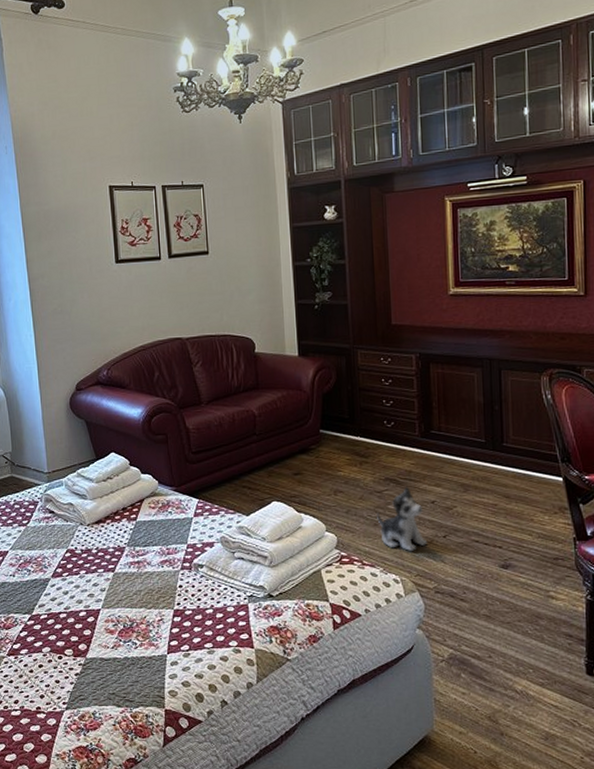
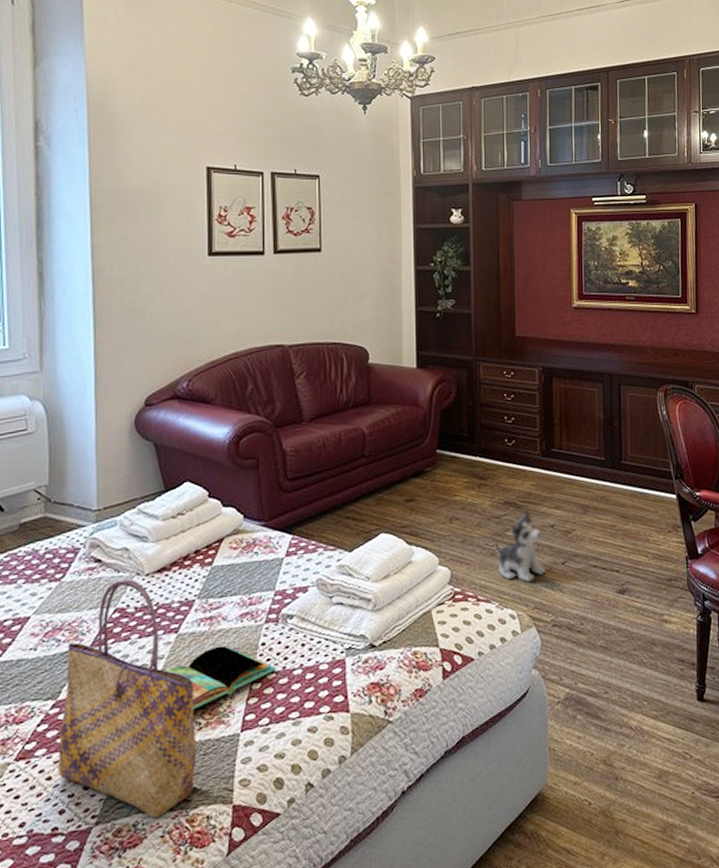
tote bag: none [35,527,135,711] -> present [57,578,197,819]
book: none [107,585,192,633] -> present [165,645,276,710]

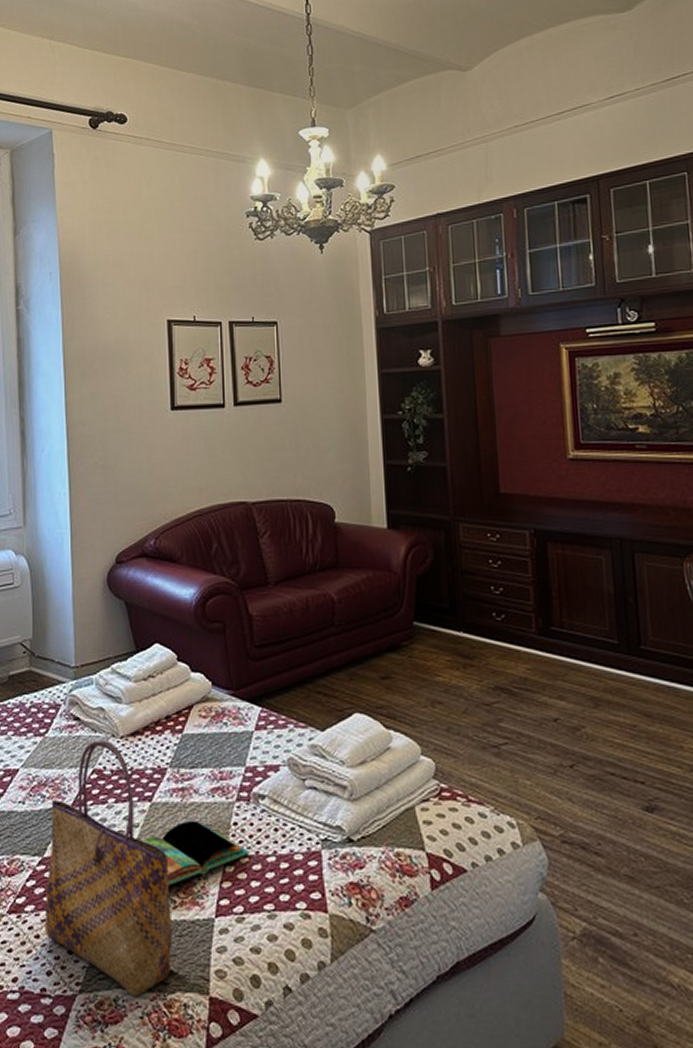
plush toy: present [494,509,546,583] -> none [485,698,551,786]

